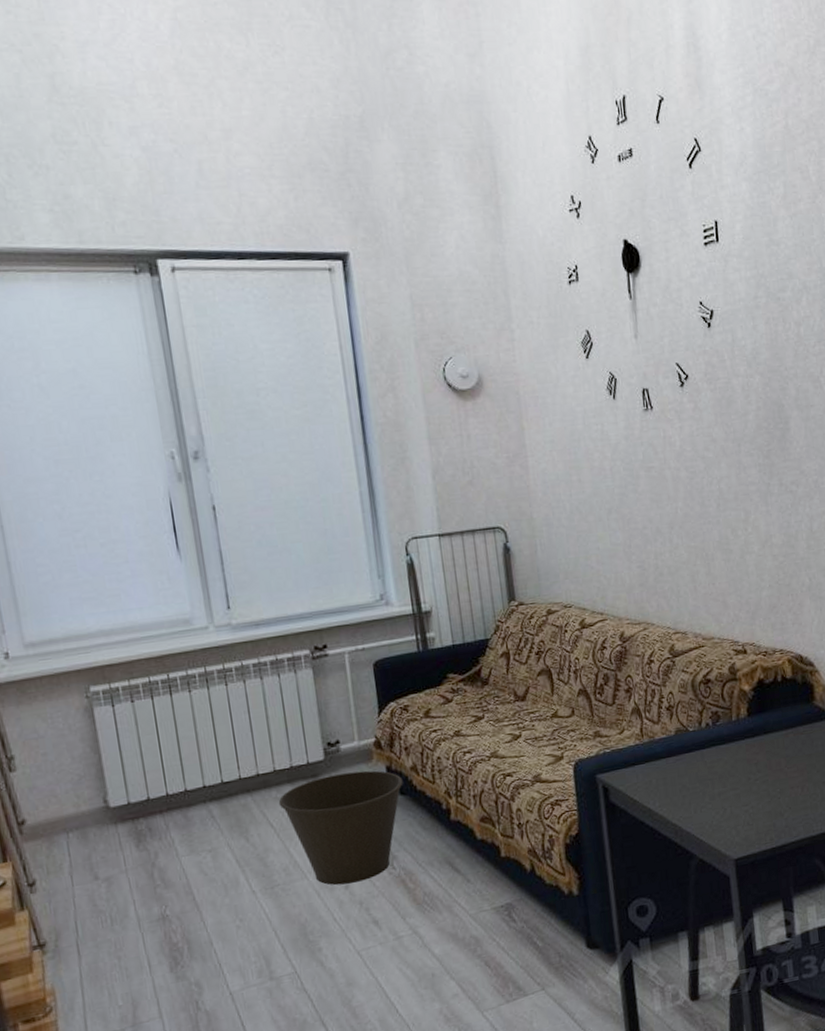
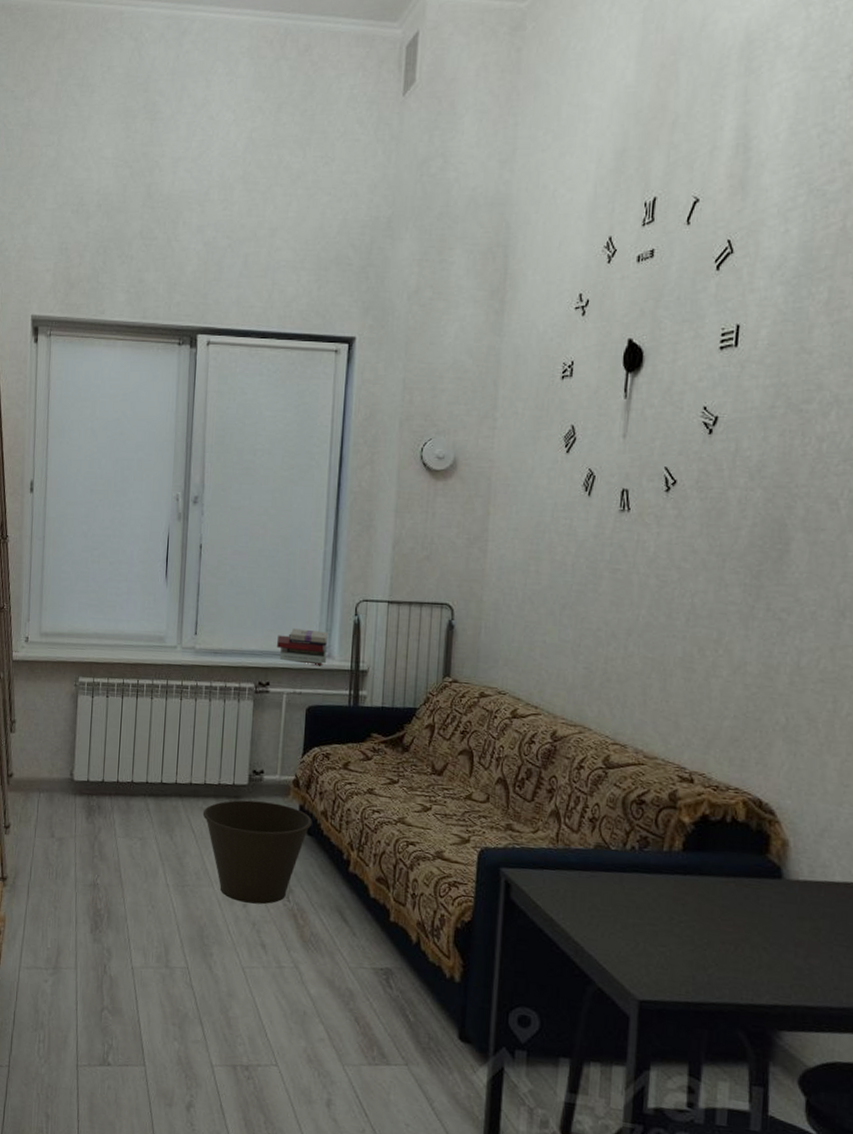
books: none [326,578,386,618] -> present [277,628,329,666]

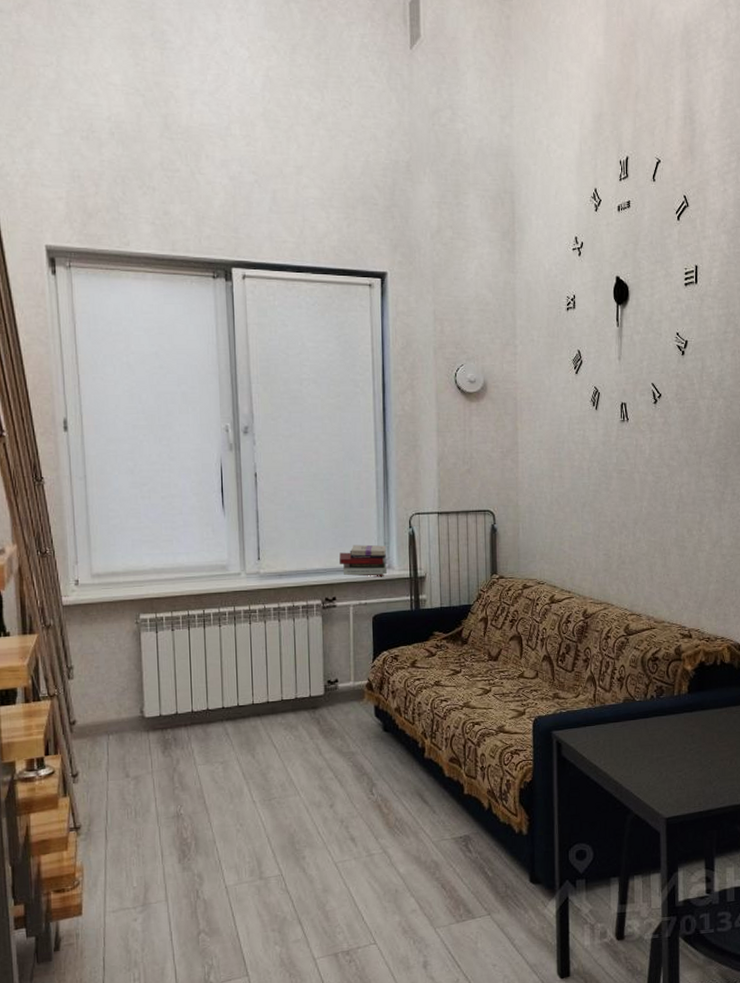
basket: present [202,800,312,905] -> none [282,707,388,804]

